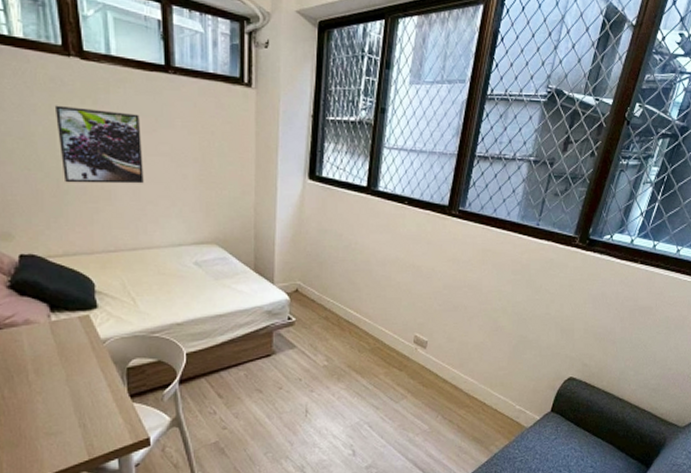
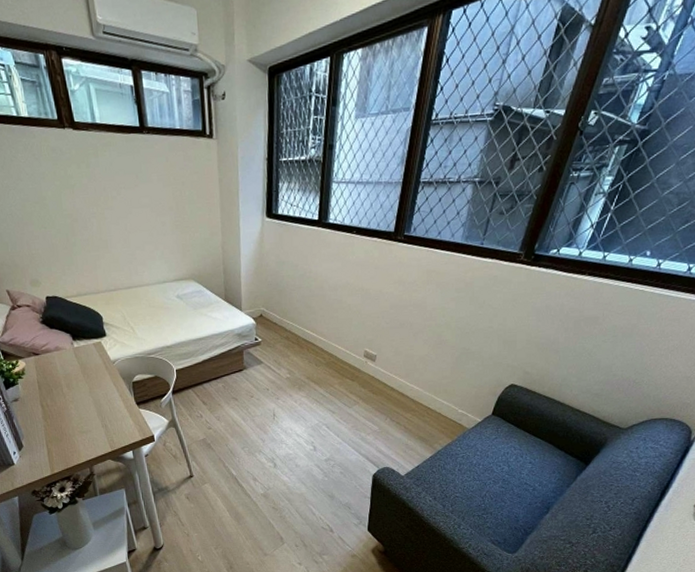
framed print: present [54,105,144,184] -> none [58,171,132,237]

